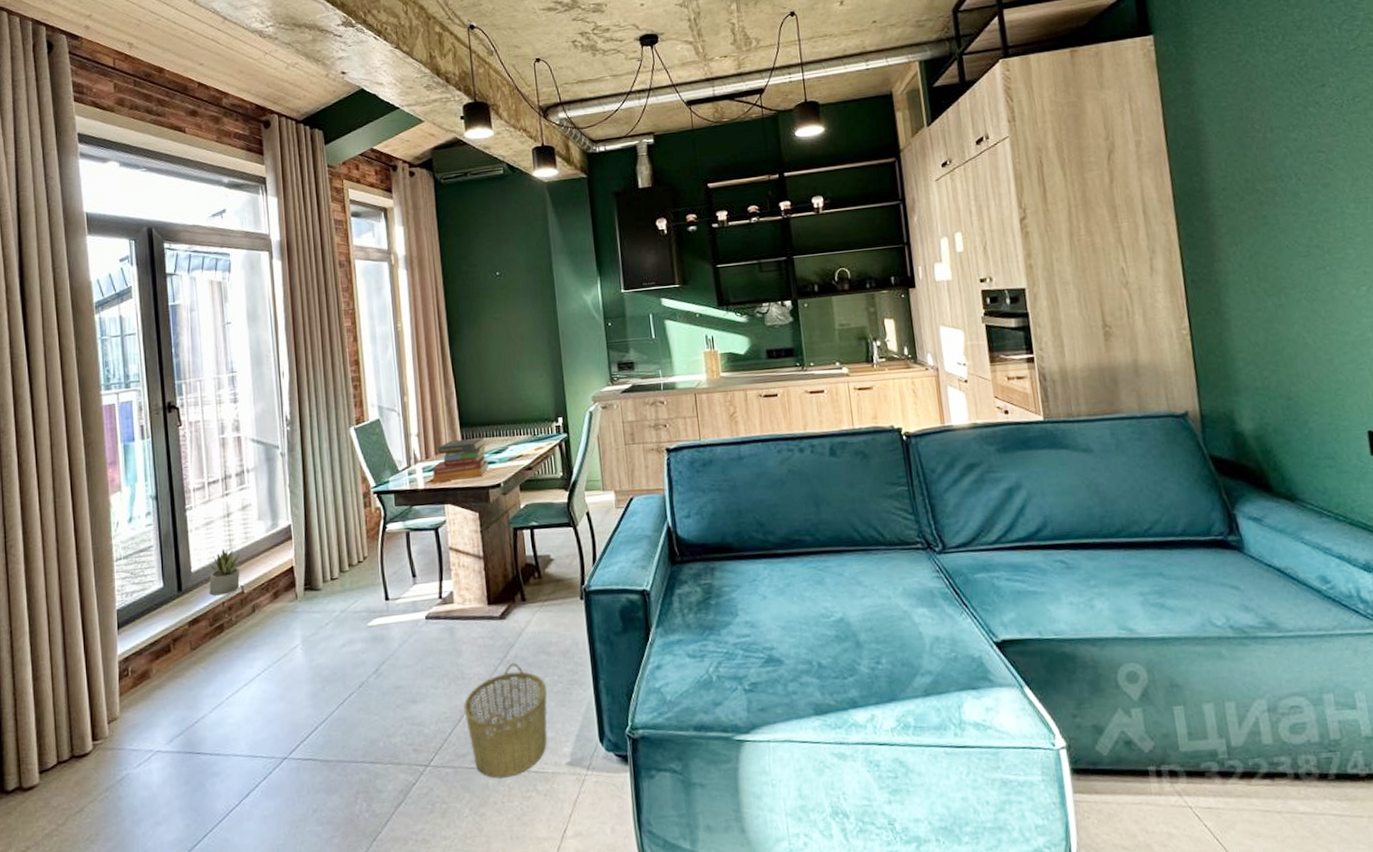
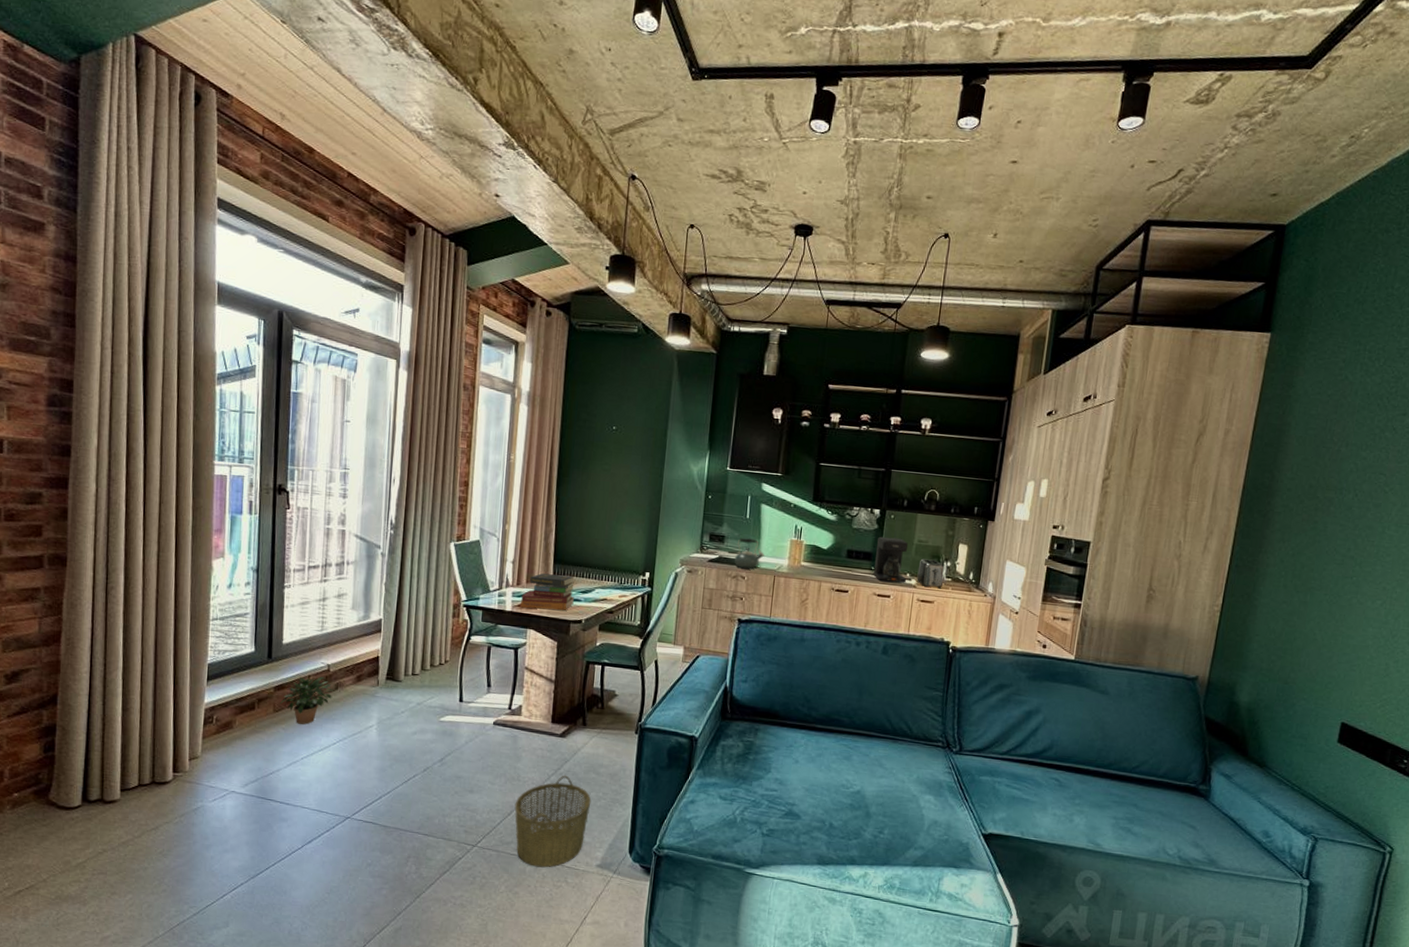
potted plant: none [196,600,252,659] -> present [280,676,334,725]
succulent plant: present [209,549,241,596] -> none [297,628,331,669]
kettle: none [648,359,680,393] -> present [734,538,764,569]
coffee maker: none [796,326,837,376] -> present [873,536,909,583]
toaster: none [846,341,878,374] -> present [916,558,944,589]

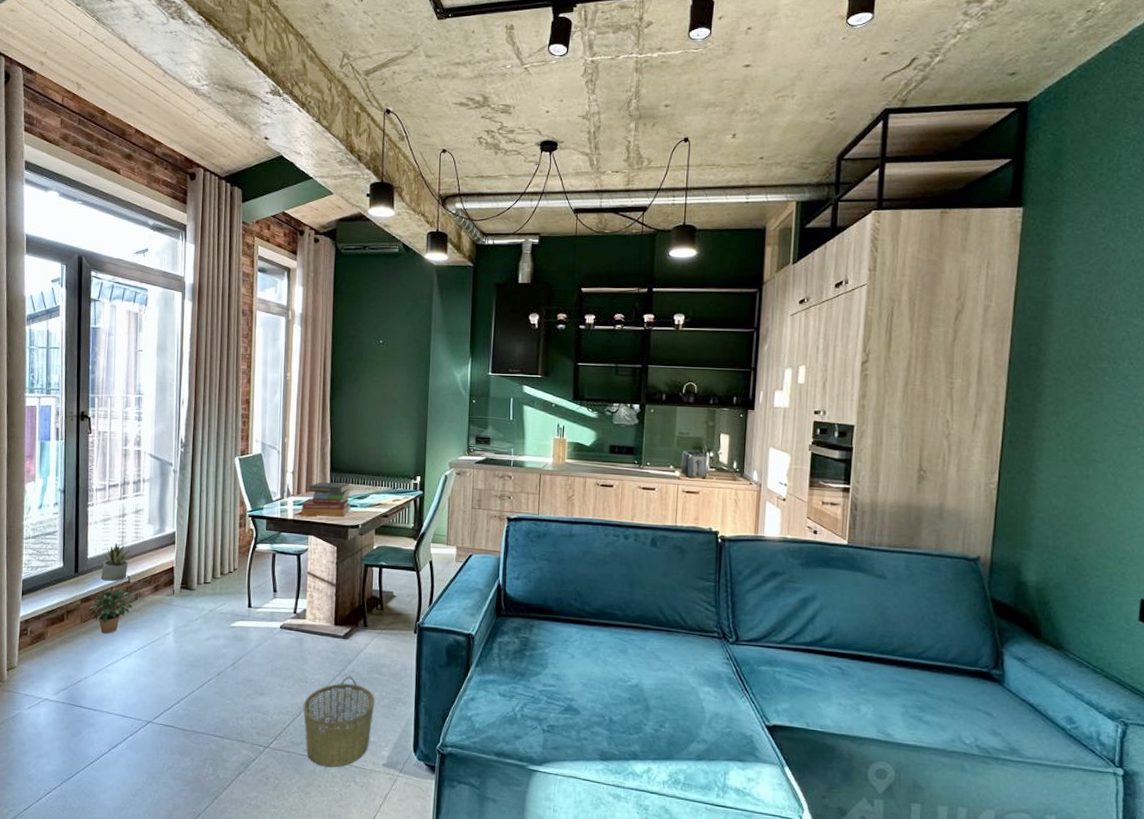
succulent plant: none [297,628,331,669] -> present [101,543,130,581]
kettle: present [734,538,764,569] -> none [500,439,529,469]
coffee maker: present [873,536,909,583] -> none [636,430,670,475]

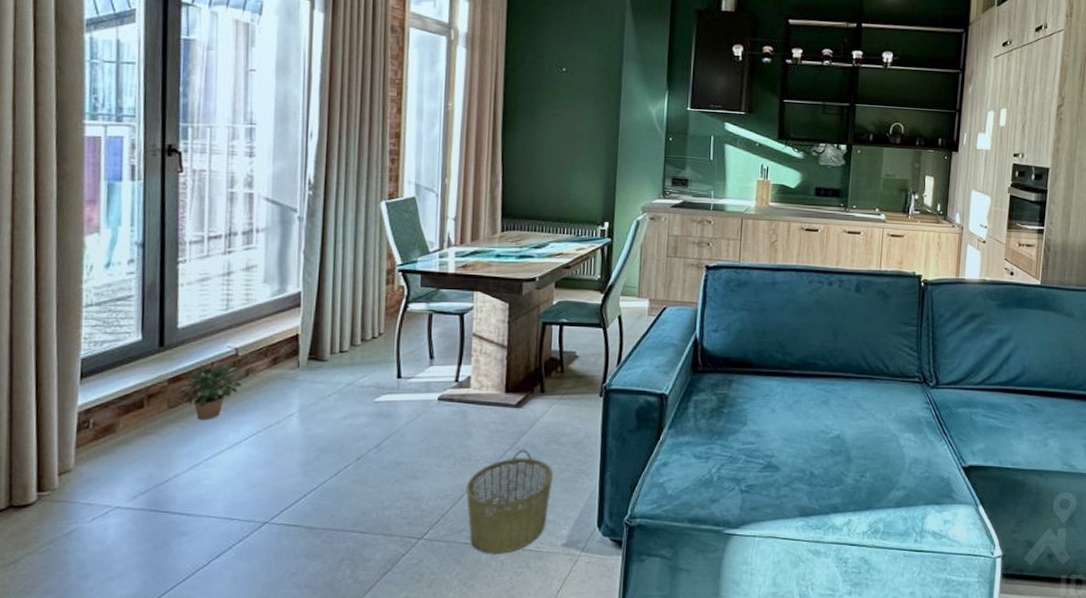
succulent plant: present [101,543,130,581] -> none [197,308,239,355]
books: present [301,482,351,516] -> none [466,230,526,269]
toaster: present [680,450,707,479] -> none [886,192,912,222]

